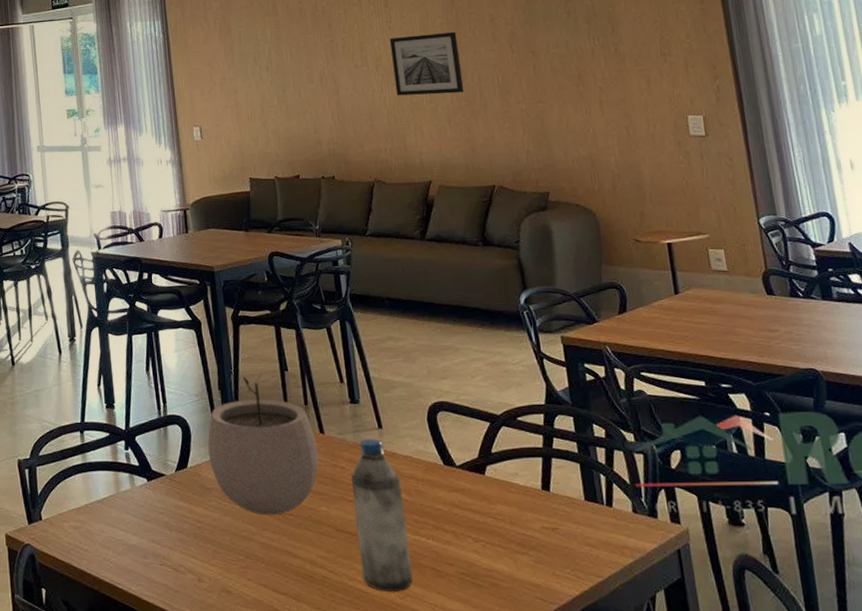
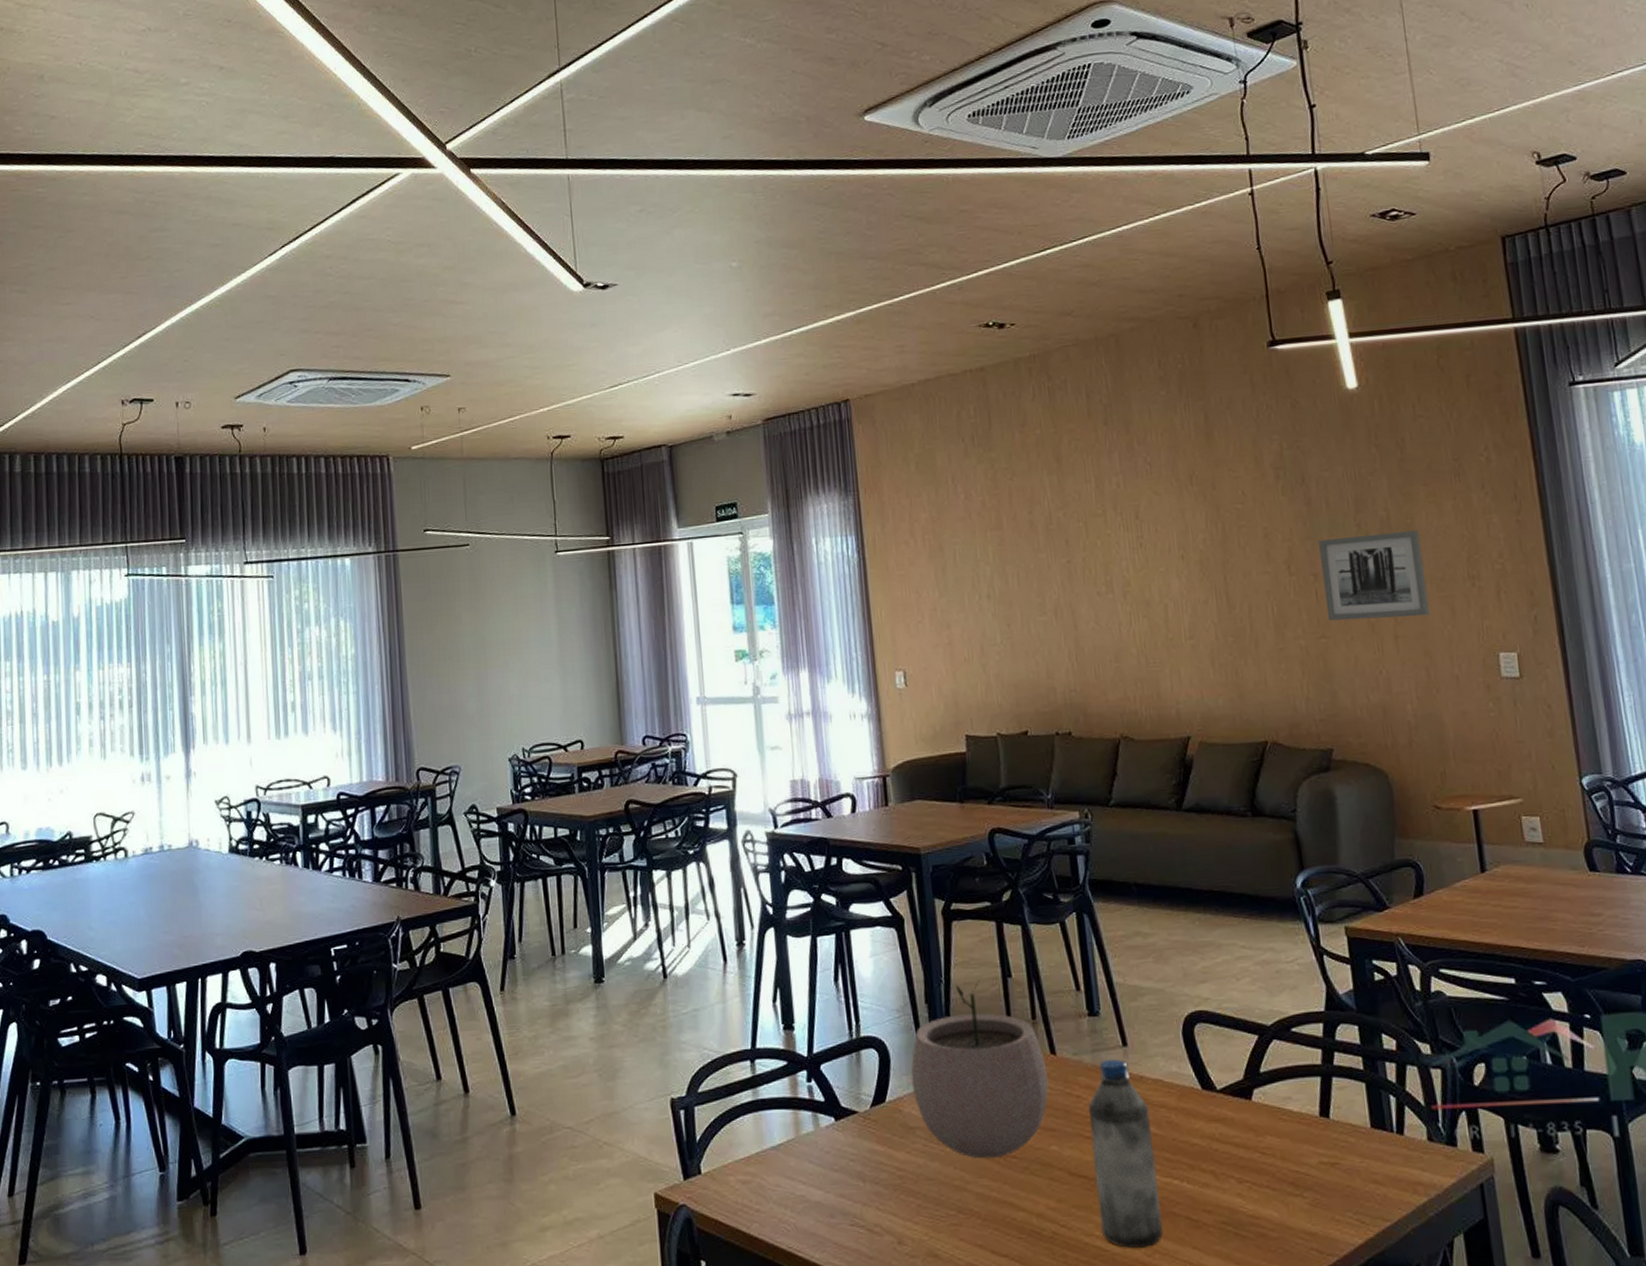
wall art: present [389,31,464,96] -> none [1140,549,1232,631]
wall art: none [536,17,629,90] -> present [1319,531,1430,622]

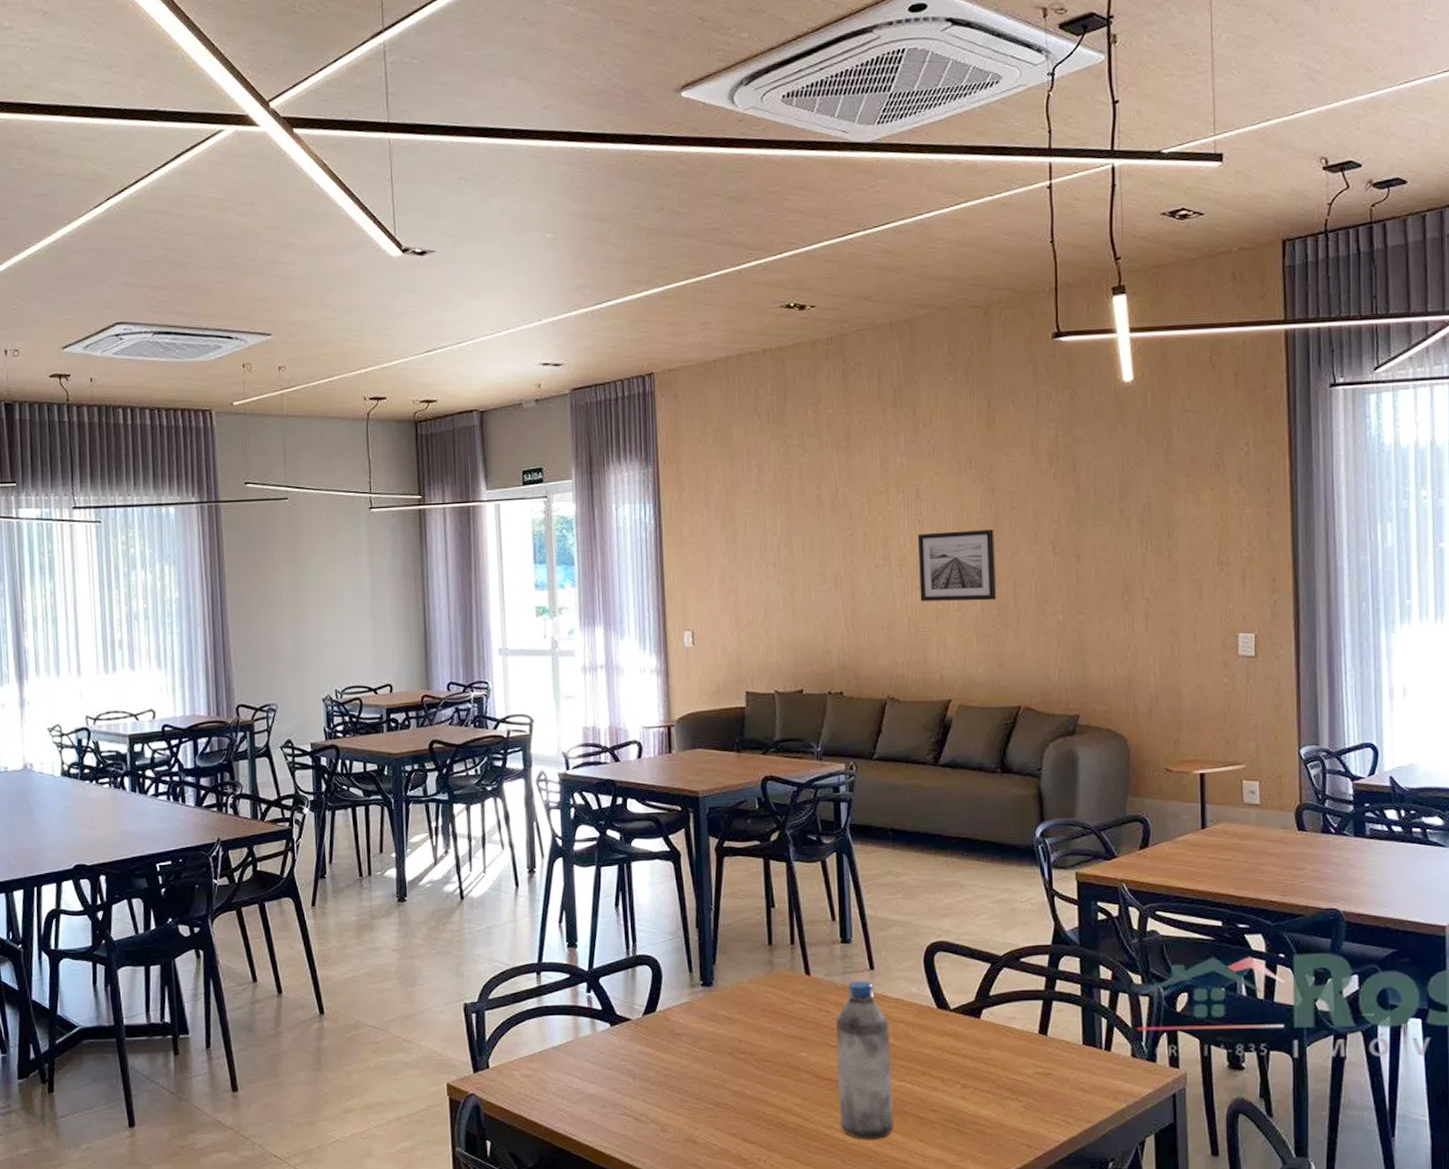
plant pot: present [911,979,1049,1159] -> none [680,909,802,1062]
wall art: none [1140,549,1232,631] -> present [917,528,997,602]
wall art: present [1319,531,1430,622] -> none [1084,518,1180,599]

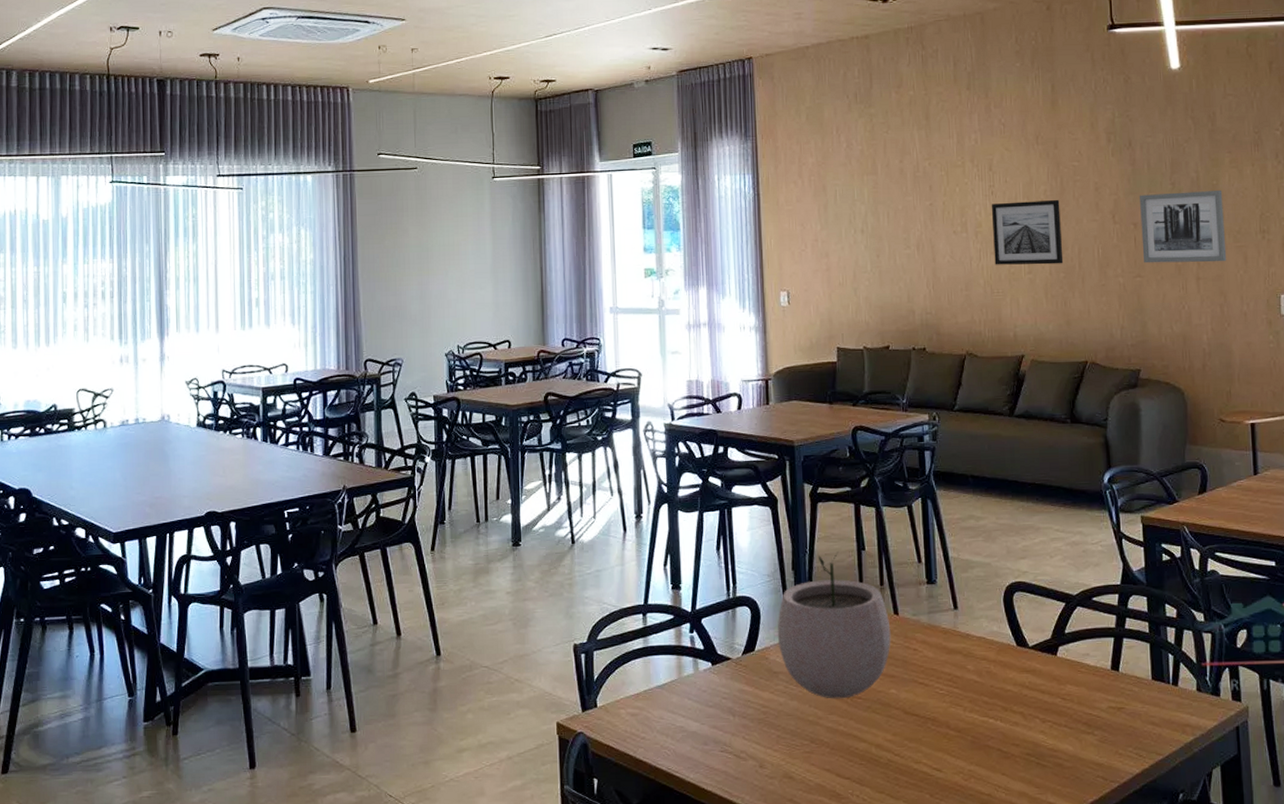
plant pot: none [680,909,802,1062] -> present [777,551,891,699]
water bottle: present [835,980,893,1139] -> none [922,619,978,773]
wall art: none [1084,518,1180,599] -> present [1140,191,1227,264]

